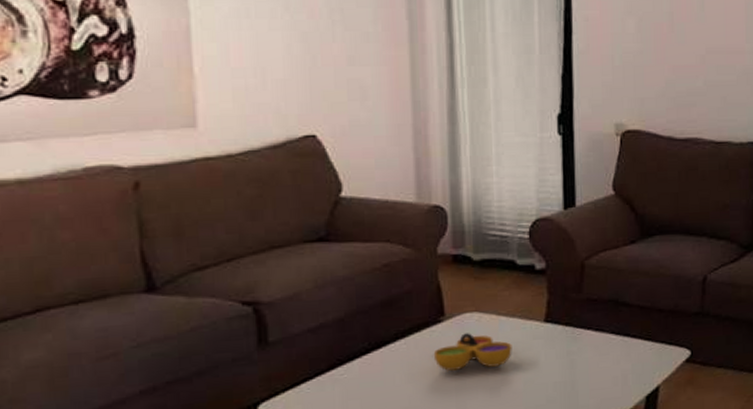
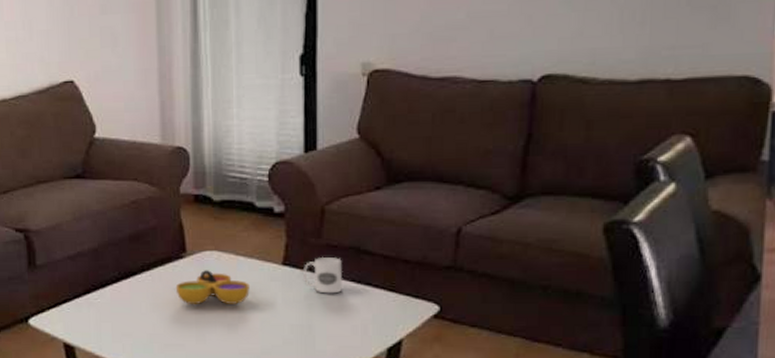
mug: none [564,311,604,348] -> present [302,256,343,294]

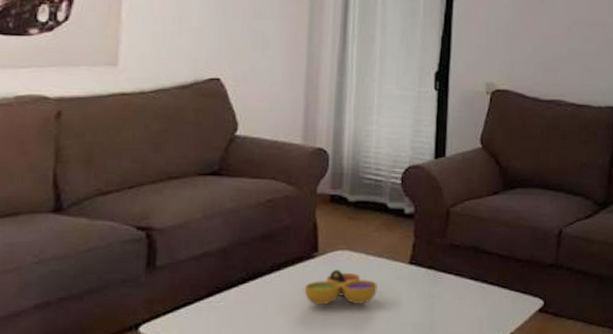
mug: present [302,256,343,294] -> none [427,255,463,292]

